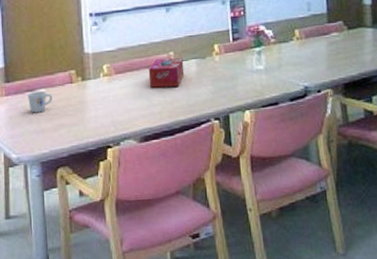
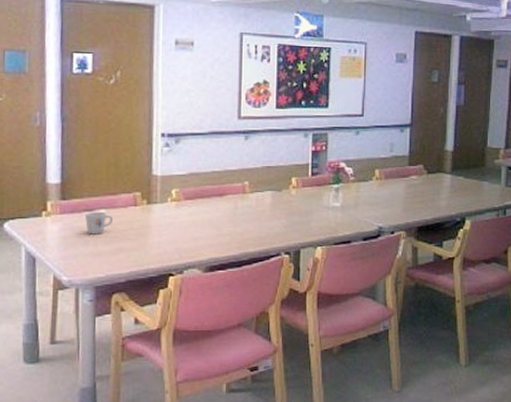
tissue box: present [148,58,185,88] -> none [220,187,259,217]

